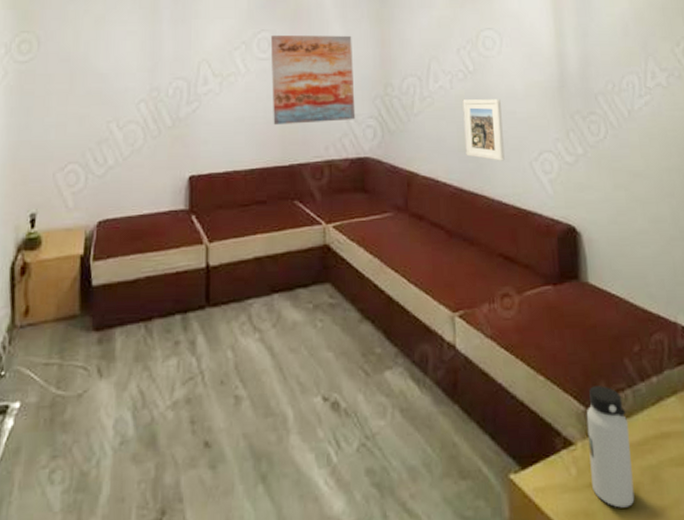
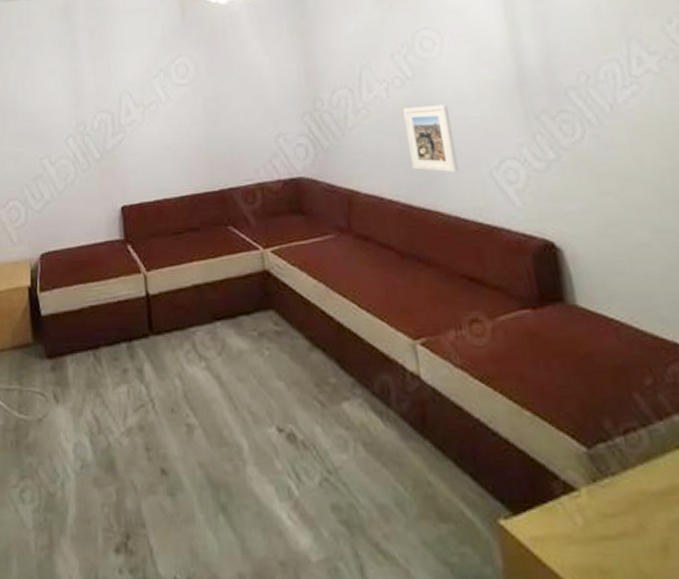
wall art: present [270,34,356,126] -> none [187,51,285,151]
water bottle: present [586,385,635,508] -> none [588,424,664,567]

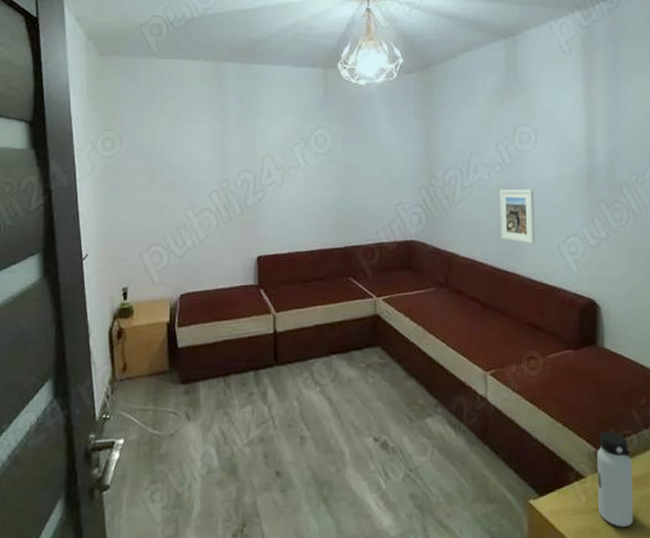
water bottle: none [588,424,664,567] -> present [596,432,634,527]

